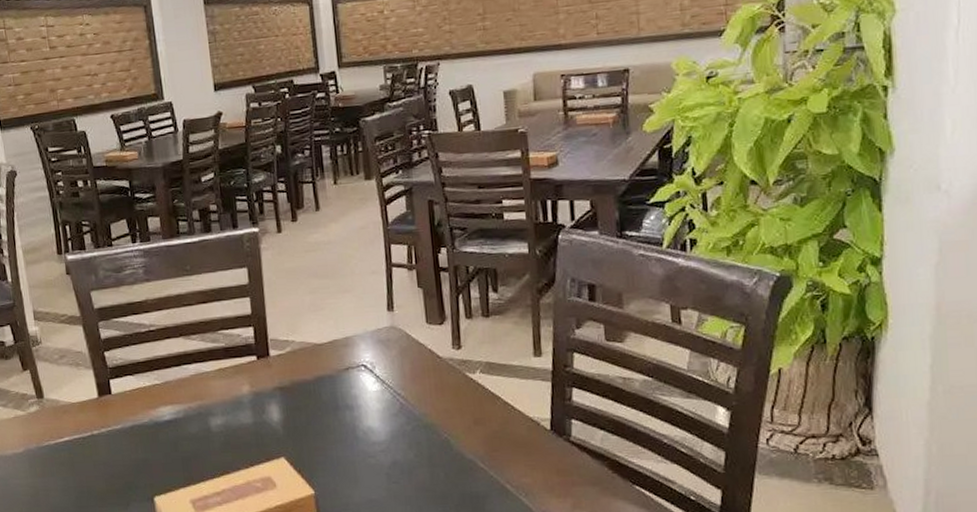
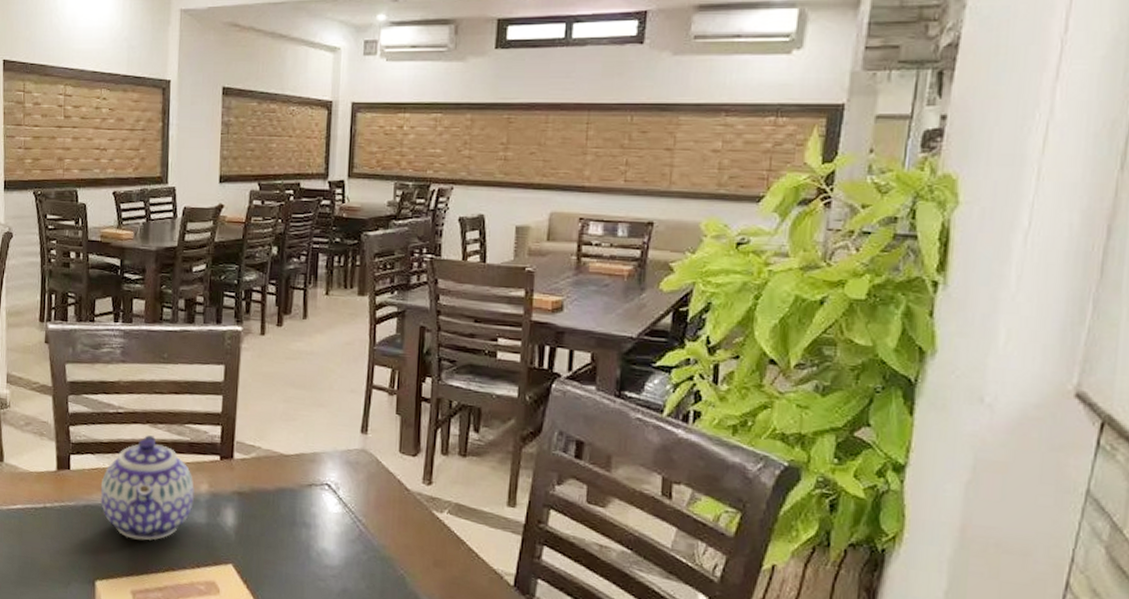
teapot: none [144,347,239,451] -> present [100,435,195,541]

